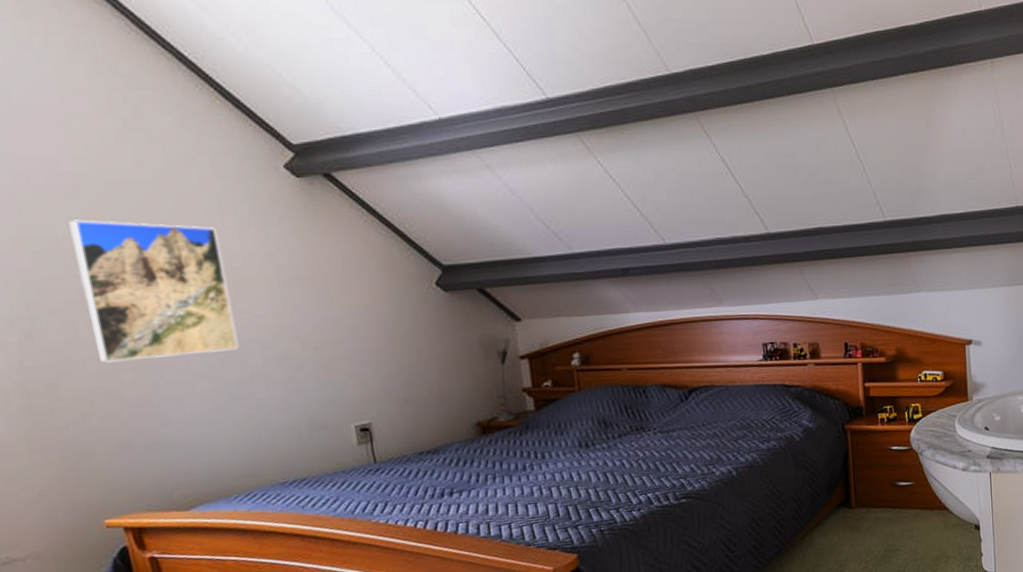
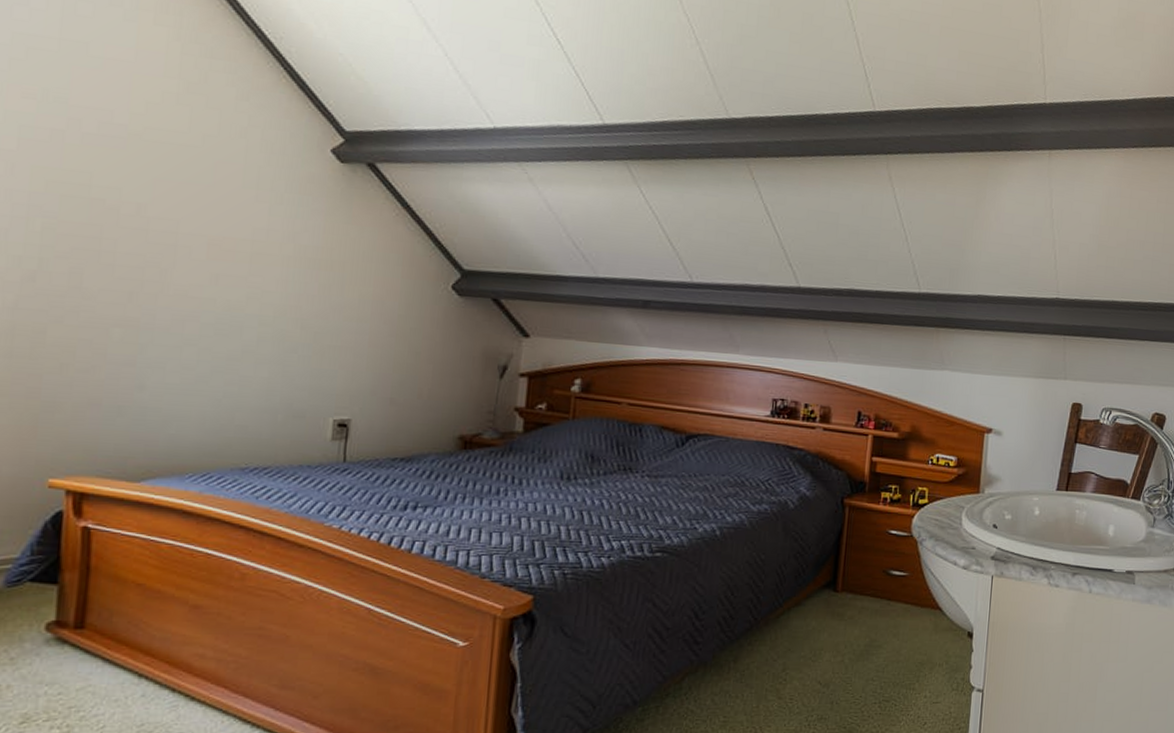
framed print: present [68,219,240,363] -> none [93,170,248,323]

